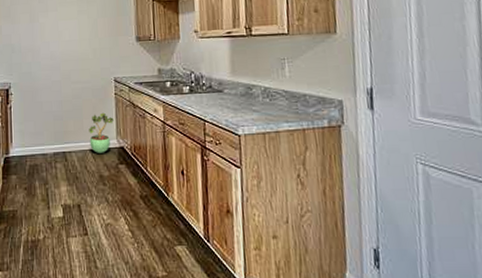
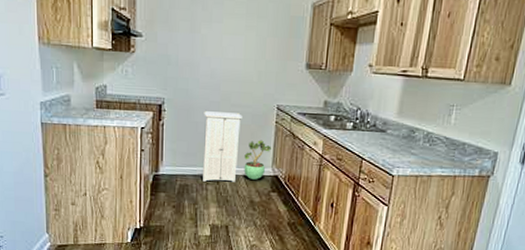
storage cabinet: none [47,89,83,160] -> present [202,111,242,182]

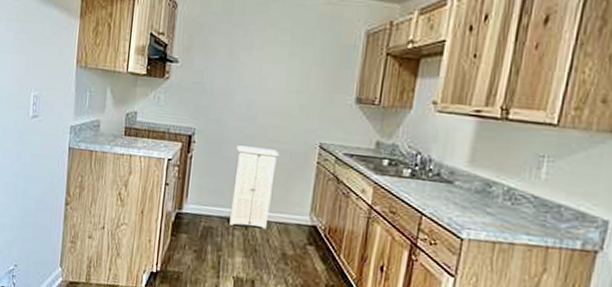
potted plant: present [244,140,271,180] -> none [276,182,311,229]

